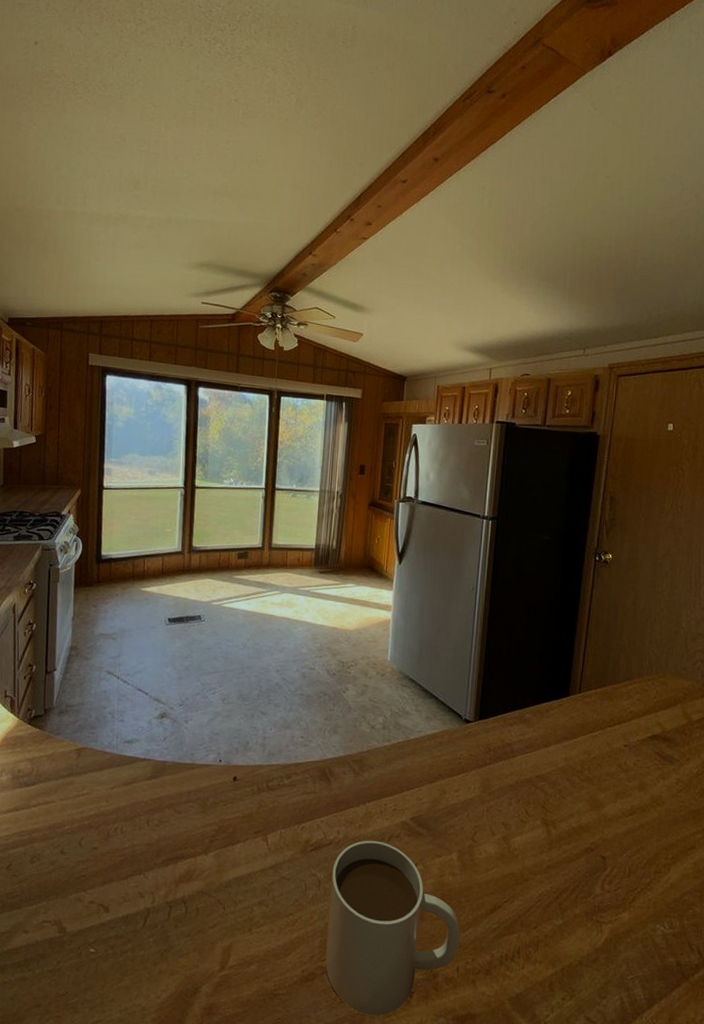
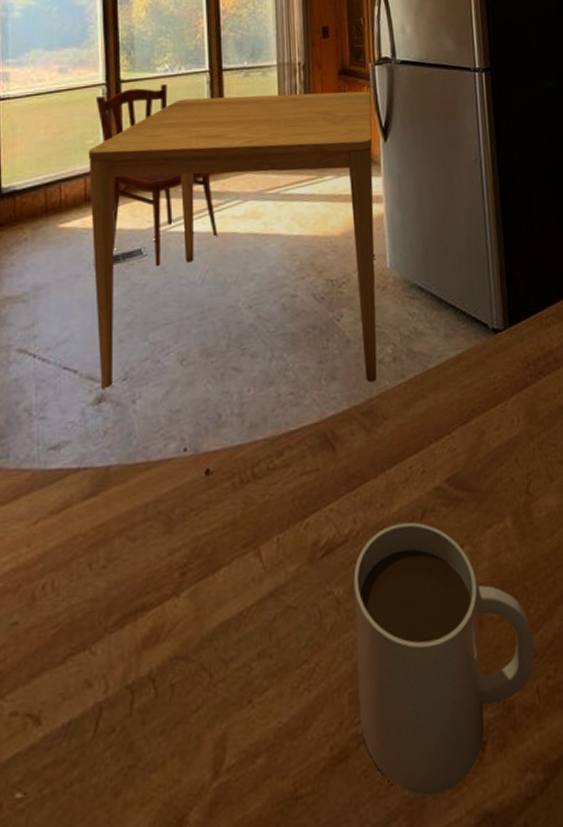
dining table: none [163,507,393,740] -> present [88,91,377,388]
dining chair: none [175,493,259,630] -> present [95,83,218,266]

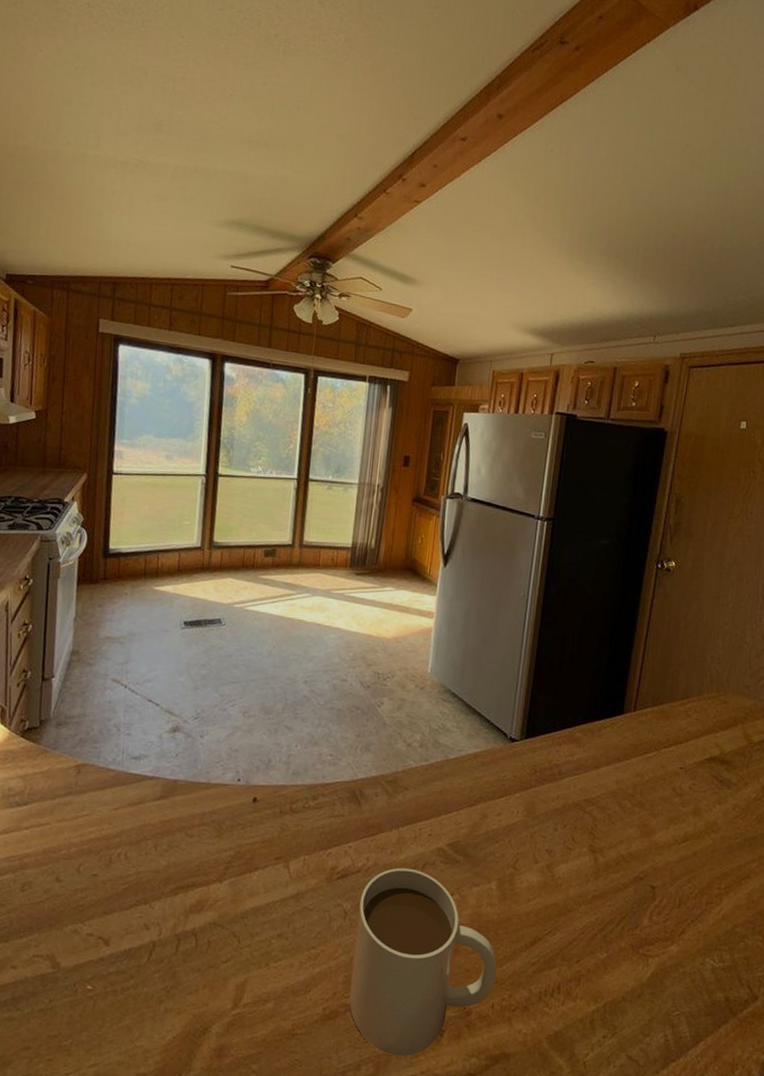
dining table: present [88,91,377,388] -> none [176,499,439,759]
dining chair: present [95,83,218,266] -> none [195,483,287,635]

